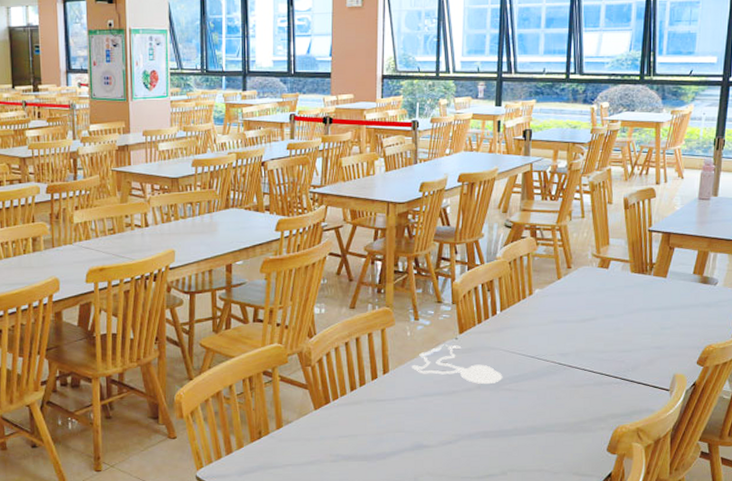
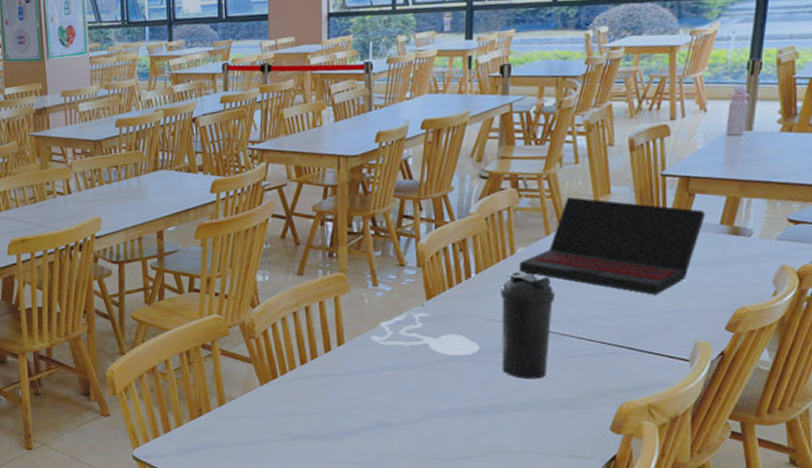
water bottle: none [520,310,564,406] -> present [500,271,555,379]
laptop: none [536,247,682,333] -> present [519,197,705,295]

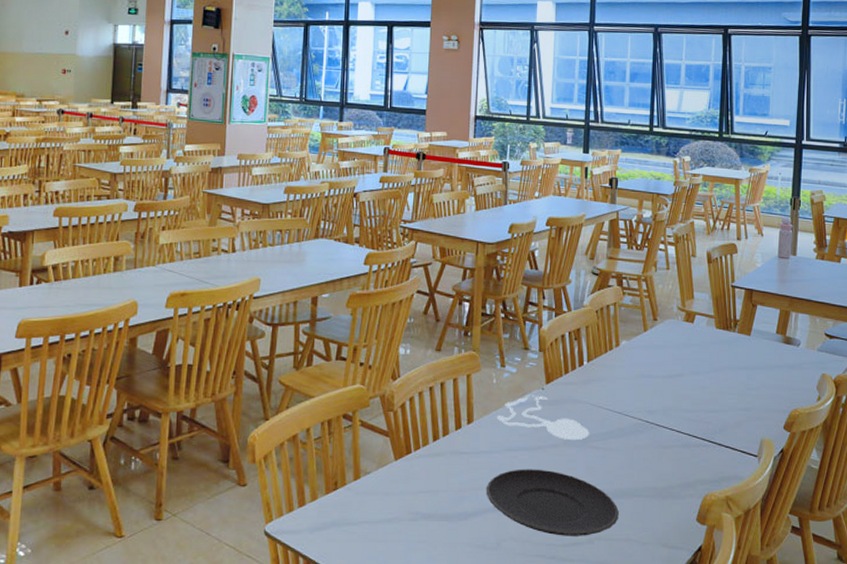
plate: none [362,386,516,450] -> present [486,469,619,536]
water bottle: present [500,271,555,379] -> none [607,362,651,467]
laptop: present [519,197,705,295] -> none [623,299,765,393]

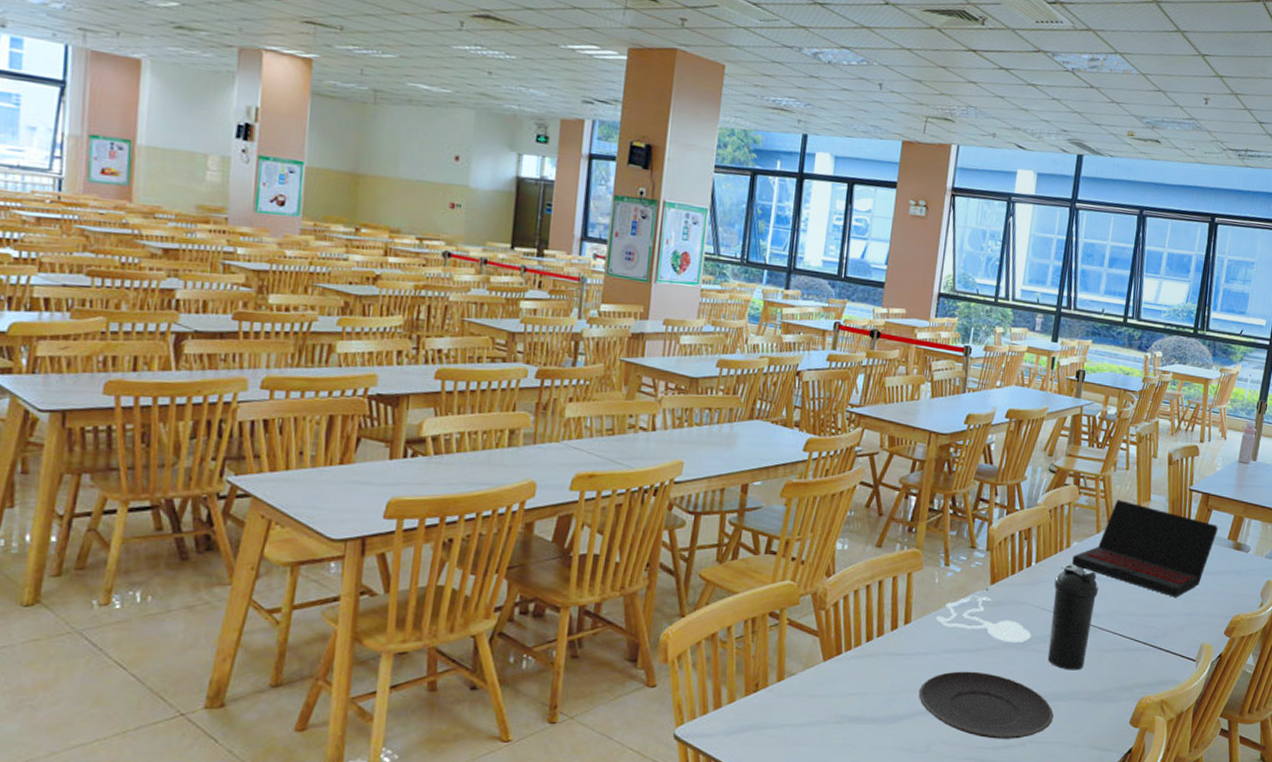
water bottle: none [607,362,651,467] -> present [1047,564,1099,670]
laptop: none [623,299,765,393] -> present [1072,500,1218,597]

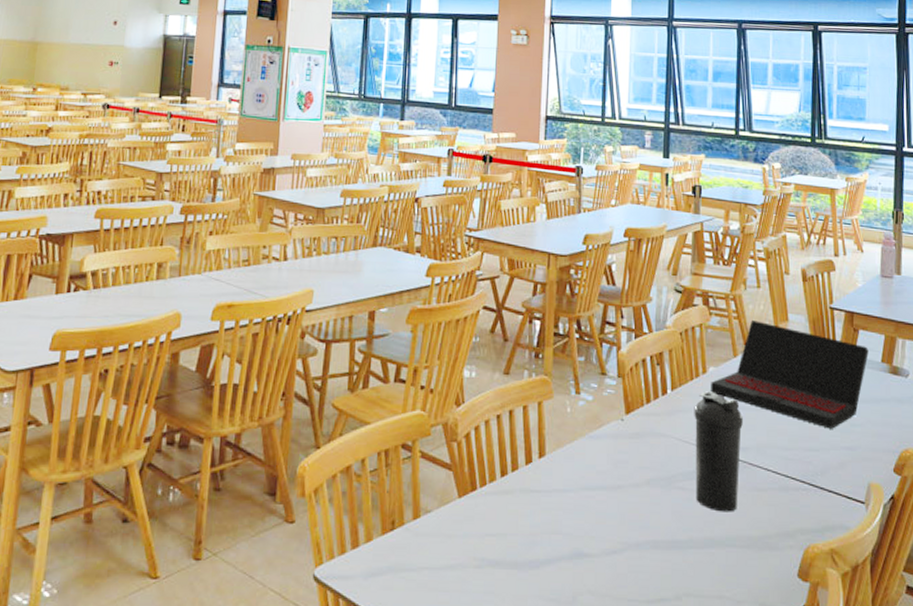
plate: present [918,671,1054,739] -> none [559,511,709,591]
medallion: present [936,595,1032,642] -> none [572,426,675,479]

